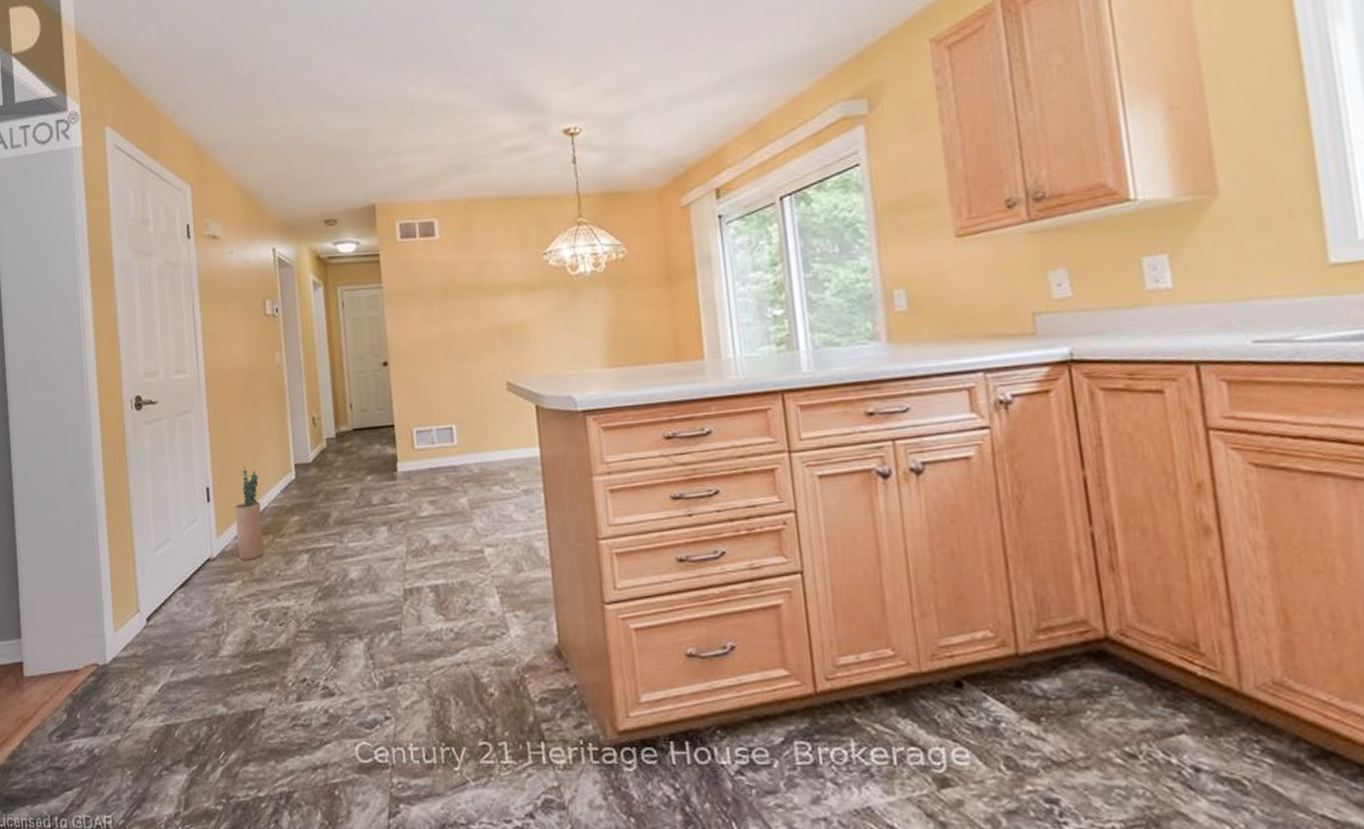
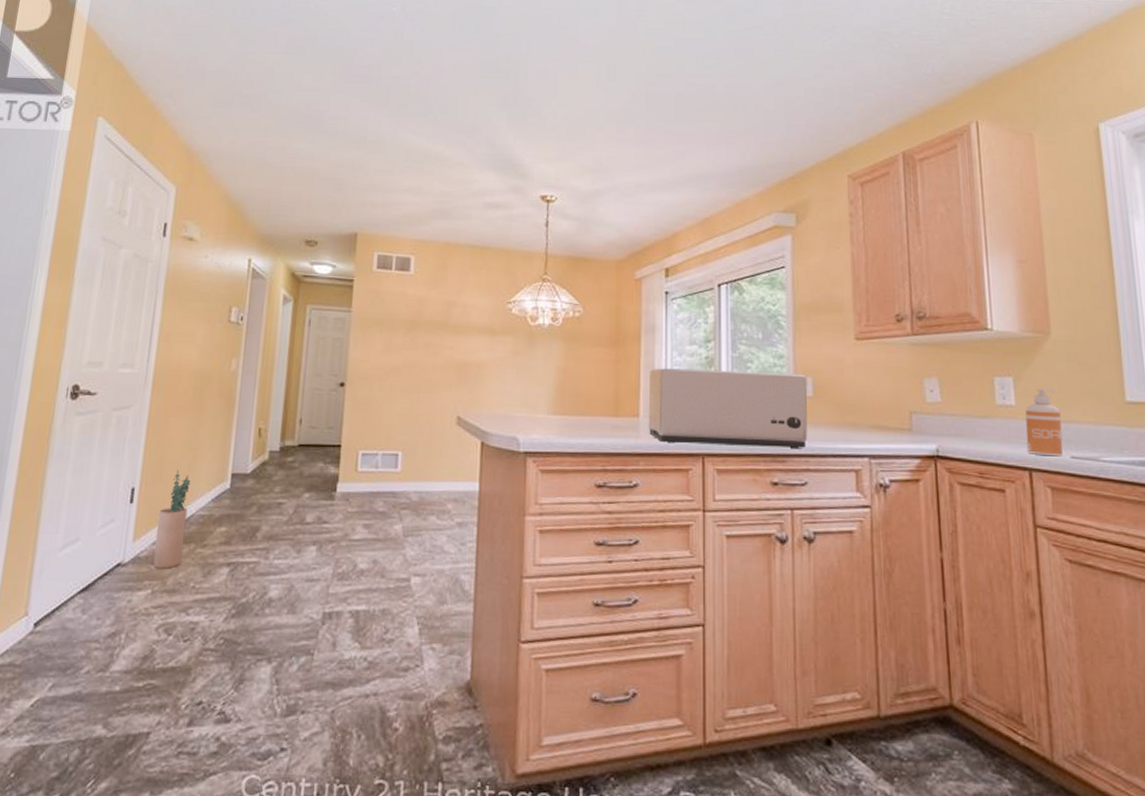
toaster: none [710,286,905,383] -> present [648,368,808,449]
soap dispenser: none [1186,262,1242,345] -> present [1025,388,1063,457]

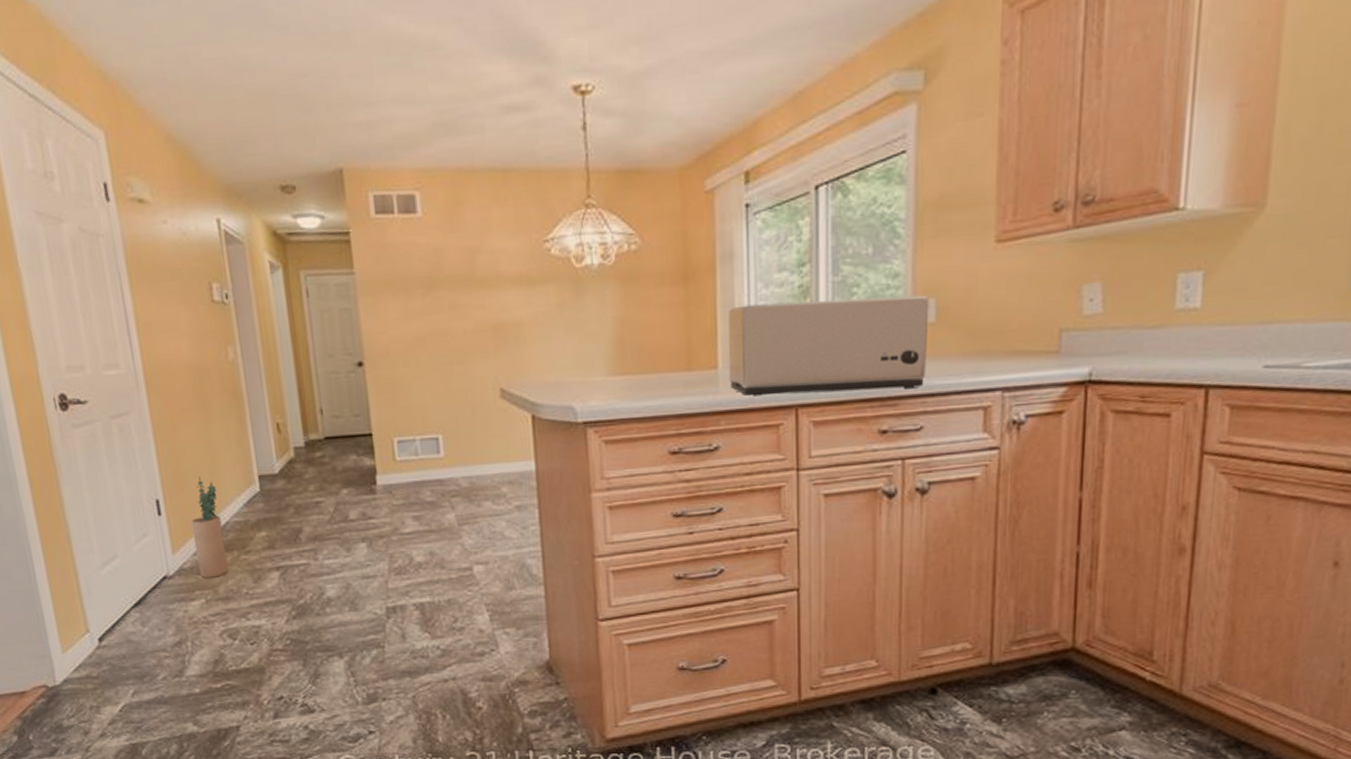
soap dispenser: present [1025,388,1063,457] -> none [1207,281,1260,369]

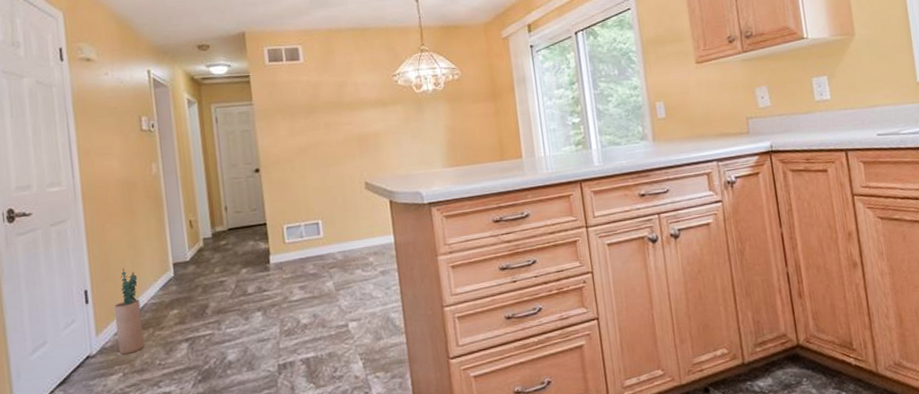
toaster: present [728,295,929,397] -> none [526,99,665,176]

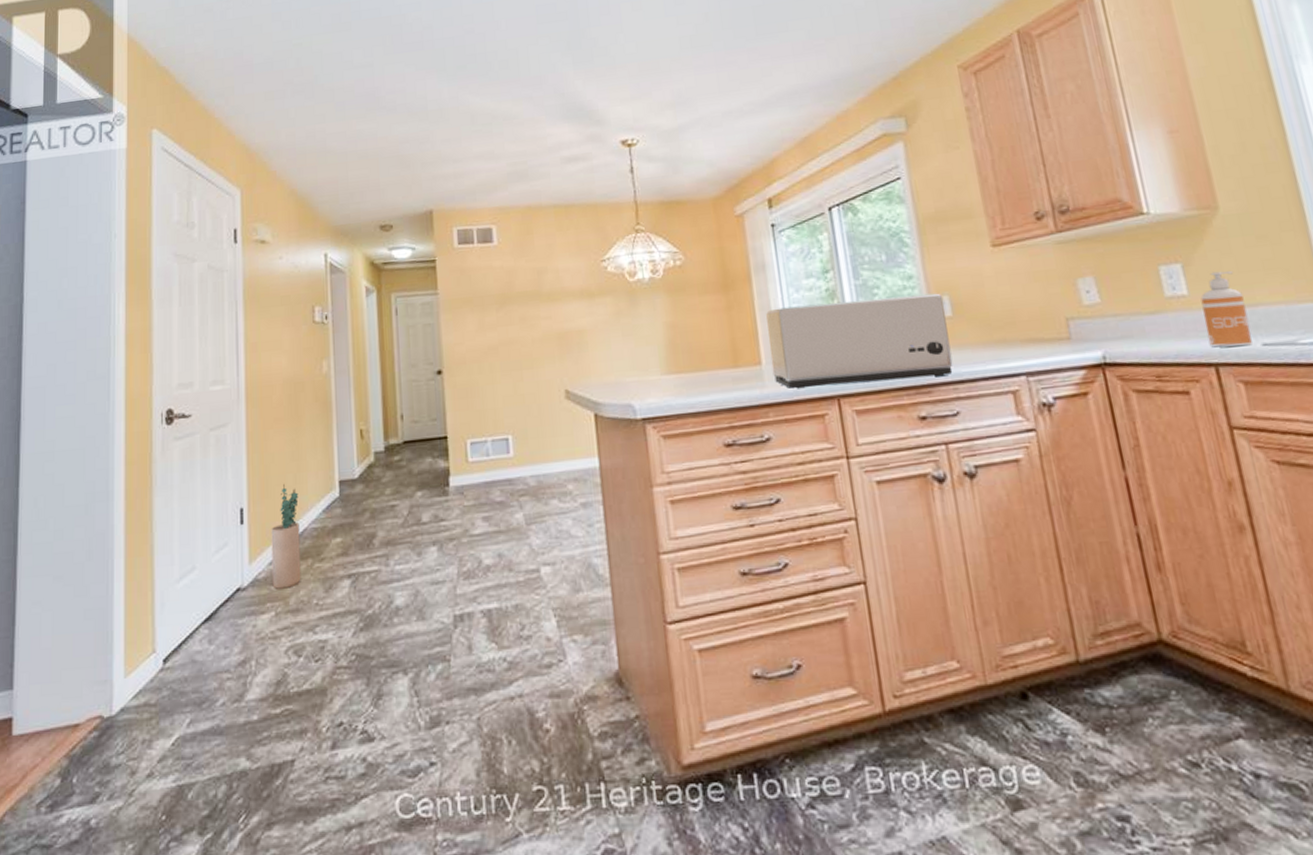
toaster: none [526,99,665,176] -> present [766,293,953,389]
soap dispenser: none [838,81,871,138] -> present [1200,271,1252,348]

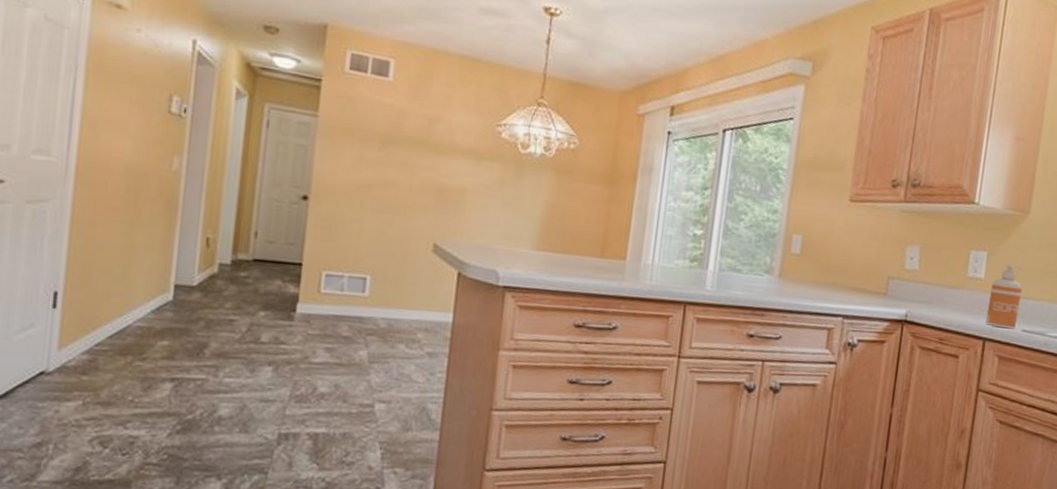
vase: present [271,483,301,589] -> none [83,275,126,381]
toaster: present [766,293,953,389] -> none [633,211,798,304]

